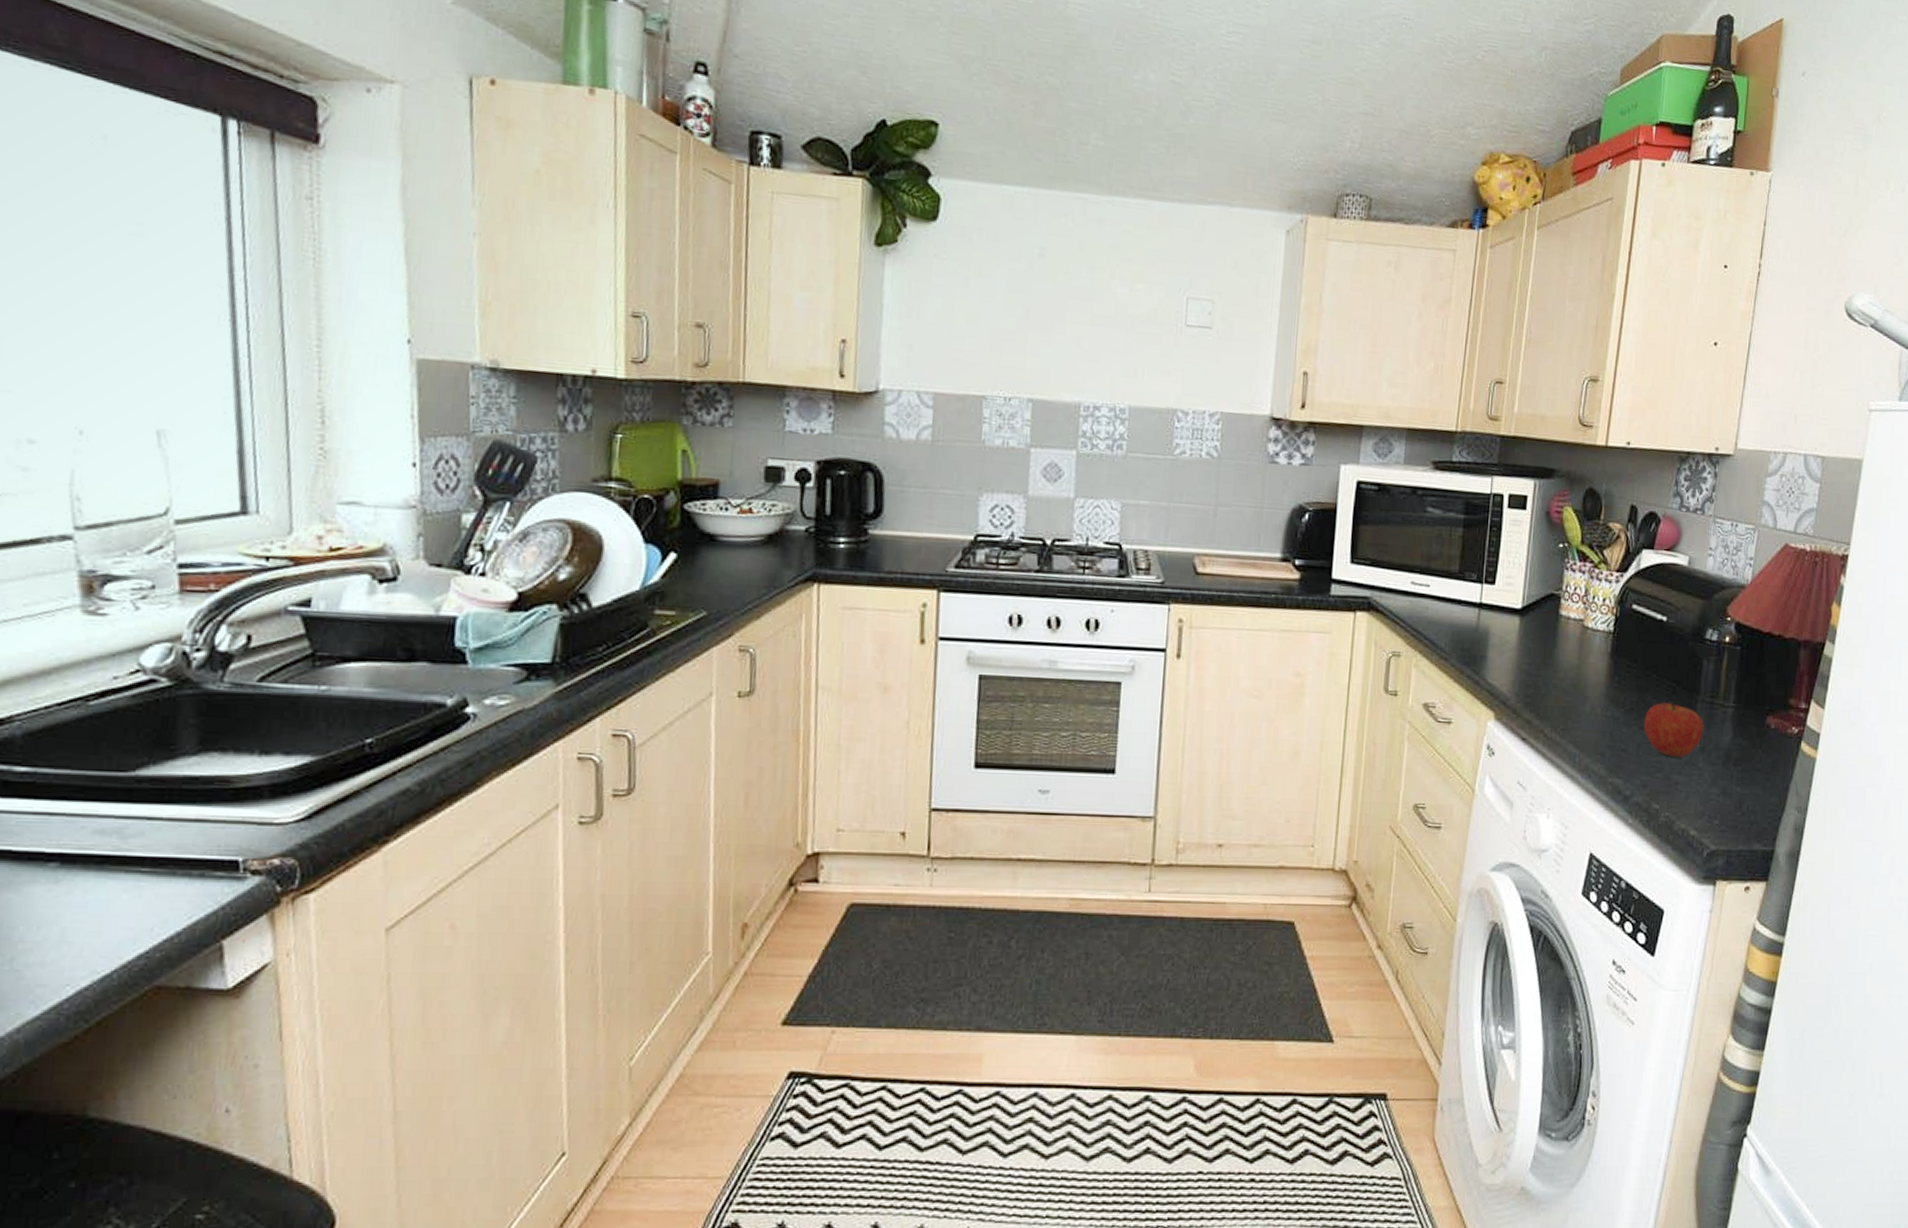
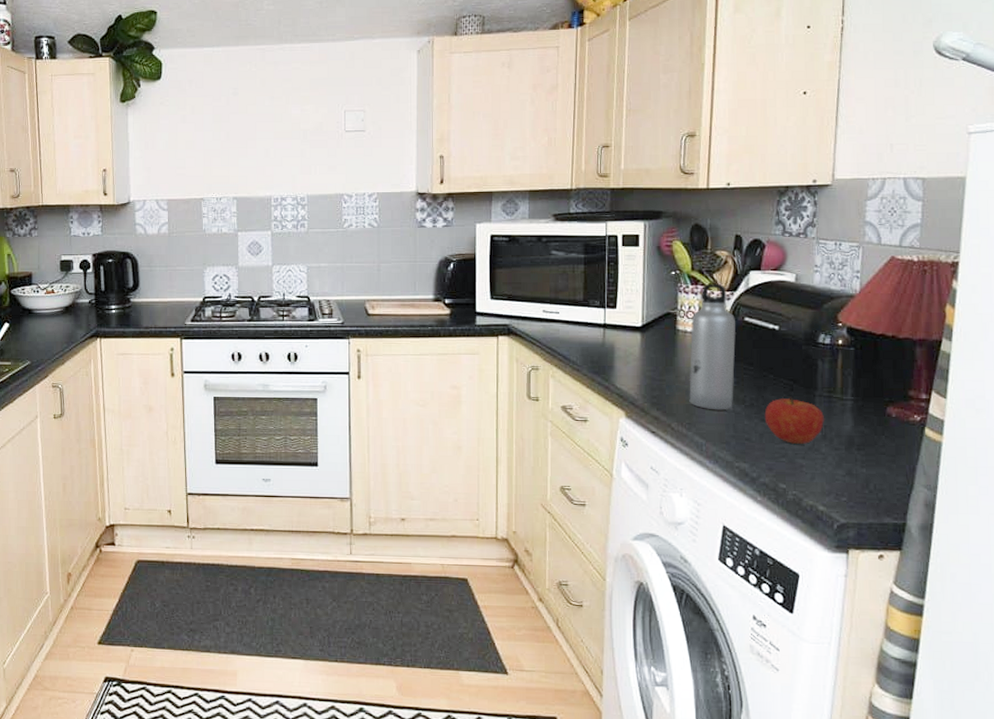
water bottle: none [1566,561,1623,715] -> present [689,283,736,411]

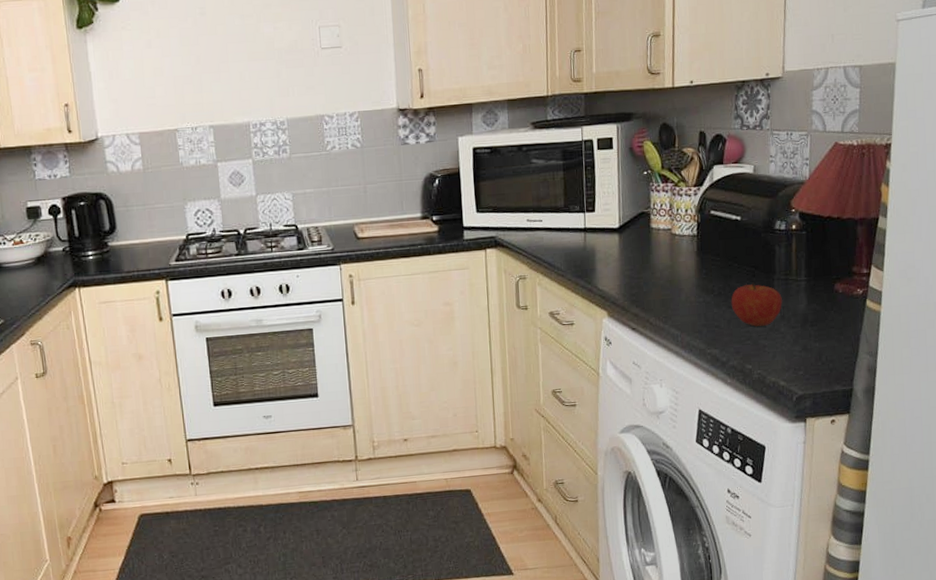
water bottle: present [689,283,736,411] -> none [663,180,704,302]

